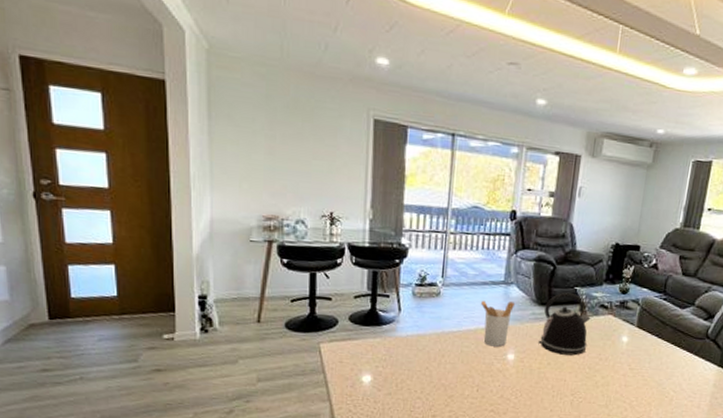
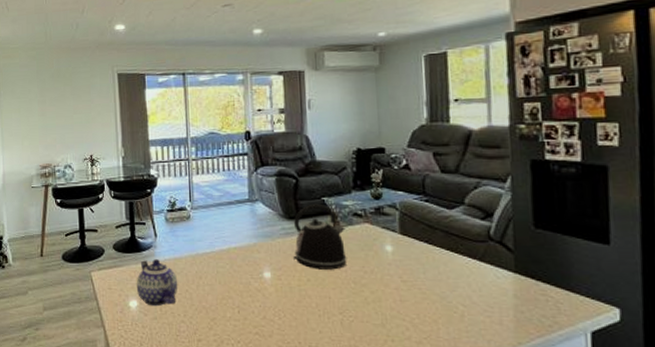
teapot: none [371,334,419,383] -> present [136,259,178,307]
utensil holder: present [480,300,514,347] -> none [228,218,262,265]

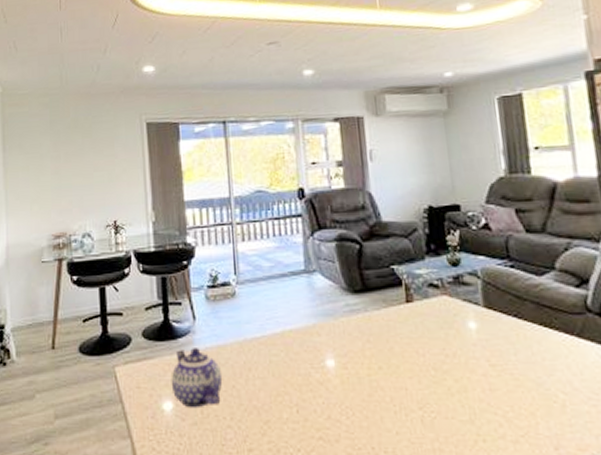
kettle: present [293,203,347,270] -> none [359,273,425,354]

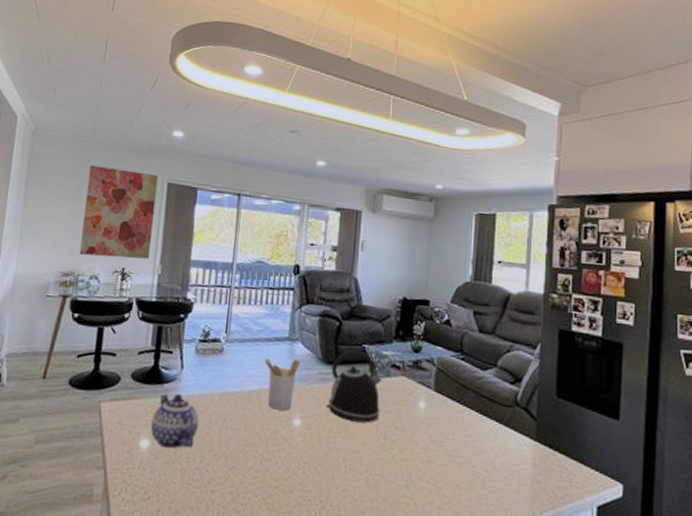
wall art: none [64,116,141,213] -> present [79,165,158,259]
utensil holder: none [282,293,322,352] -> present [264,358,300,411]
kettle: none [359,273,425,354] -> present [326,350,382,423]

